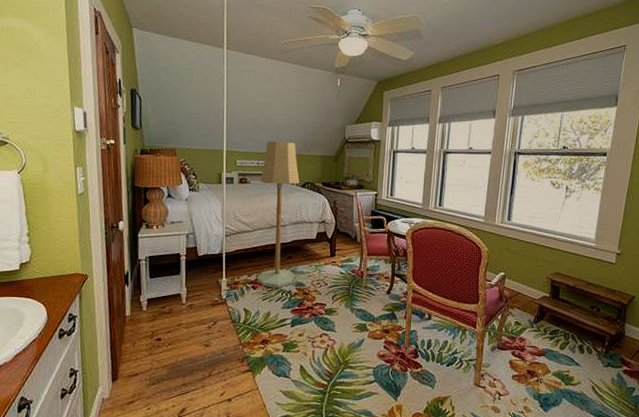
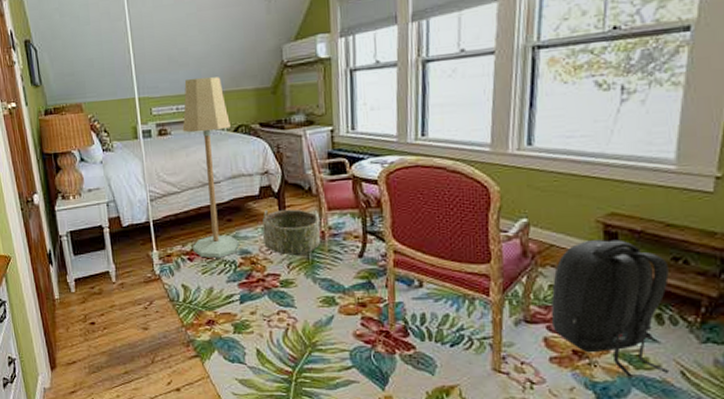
basket: none [316,252,361,289] -> present [262,209,321,255]
backpack: none [515,290,588,391] -> present [551,238,670,377]

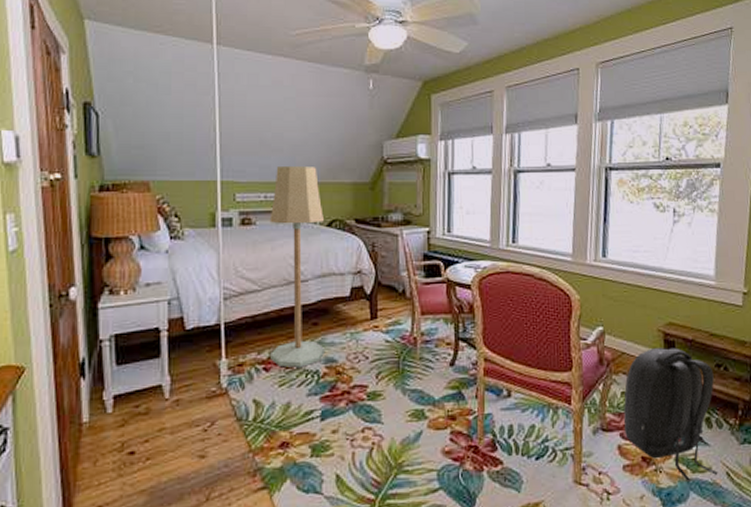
basket: present [262,209,321,255] -> none [352,312,413,364]

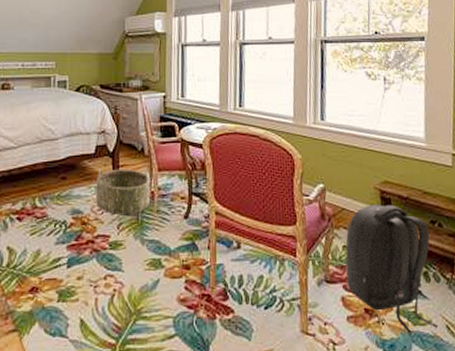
floor lamp: present [269,165,326,368] -> none [24,38,74,218]
basket: none [352,312,413,364] -> present [96,169,151,215]

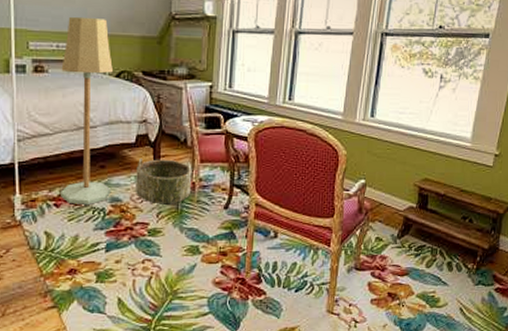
floor lamp: none [24,38,74,218] -> present [61,16,114,205]
backpack: present [345,203,438,334] -> none [374,199,459,314]

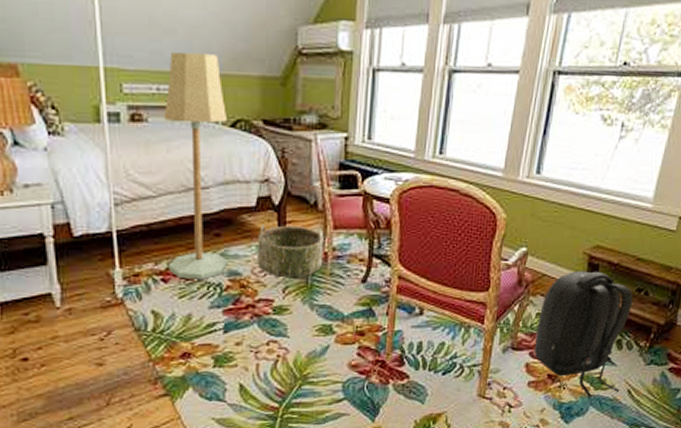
backpack: none [374,199,459,314] -> present [533,270,633,397]

